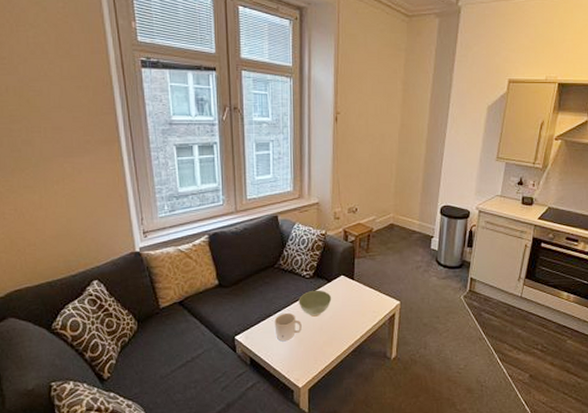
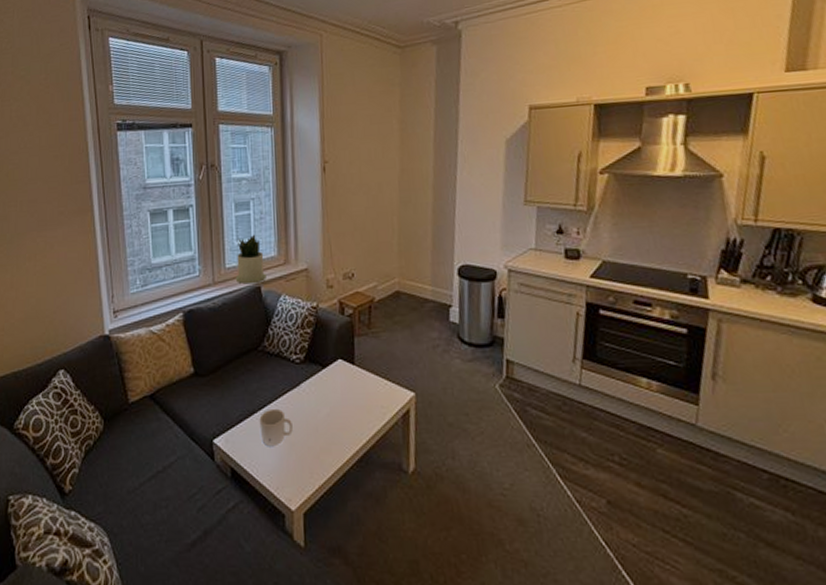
planter: none [255,171,283,214] -> present [235,234,266,284]
bowl: present [299,290,332,317] -> none [288,378,328,414]

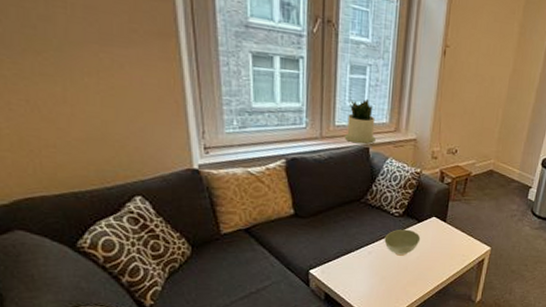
mug: present [259,408,293,447] -> none [355,249,386,279]
bowl: none [288,378,328,414] -> present [384,229,421,256]

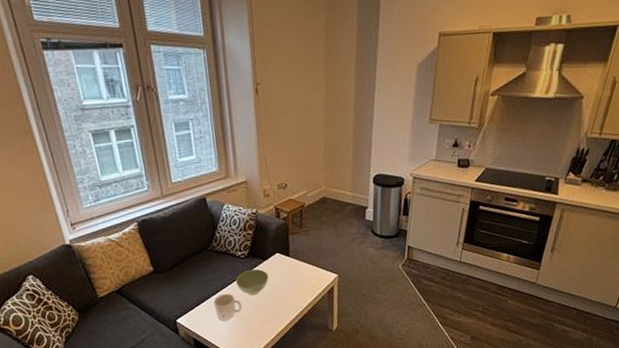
planter: present [344,98,376,144] -> none [180,152,210,196]
mug: none [355,249,386,279] -> present [213,293,242,322]

